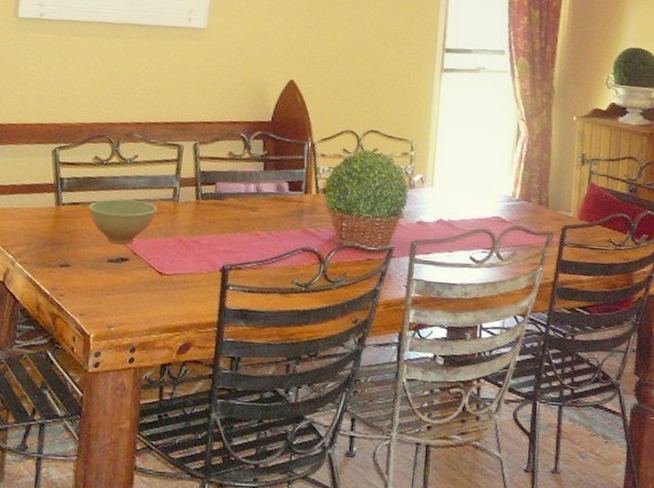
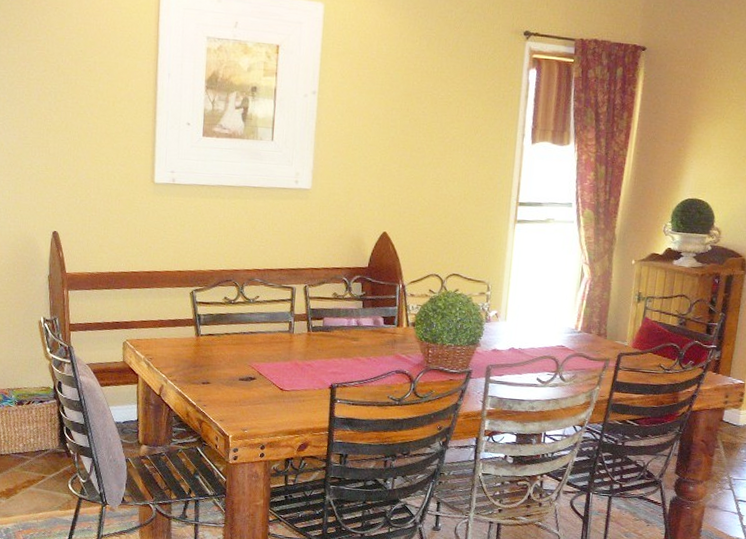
bowl: present [88,199,157,245] -> none [222,331,277,367]

